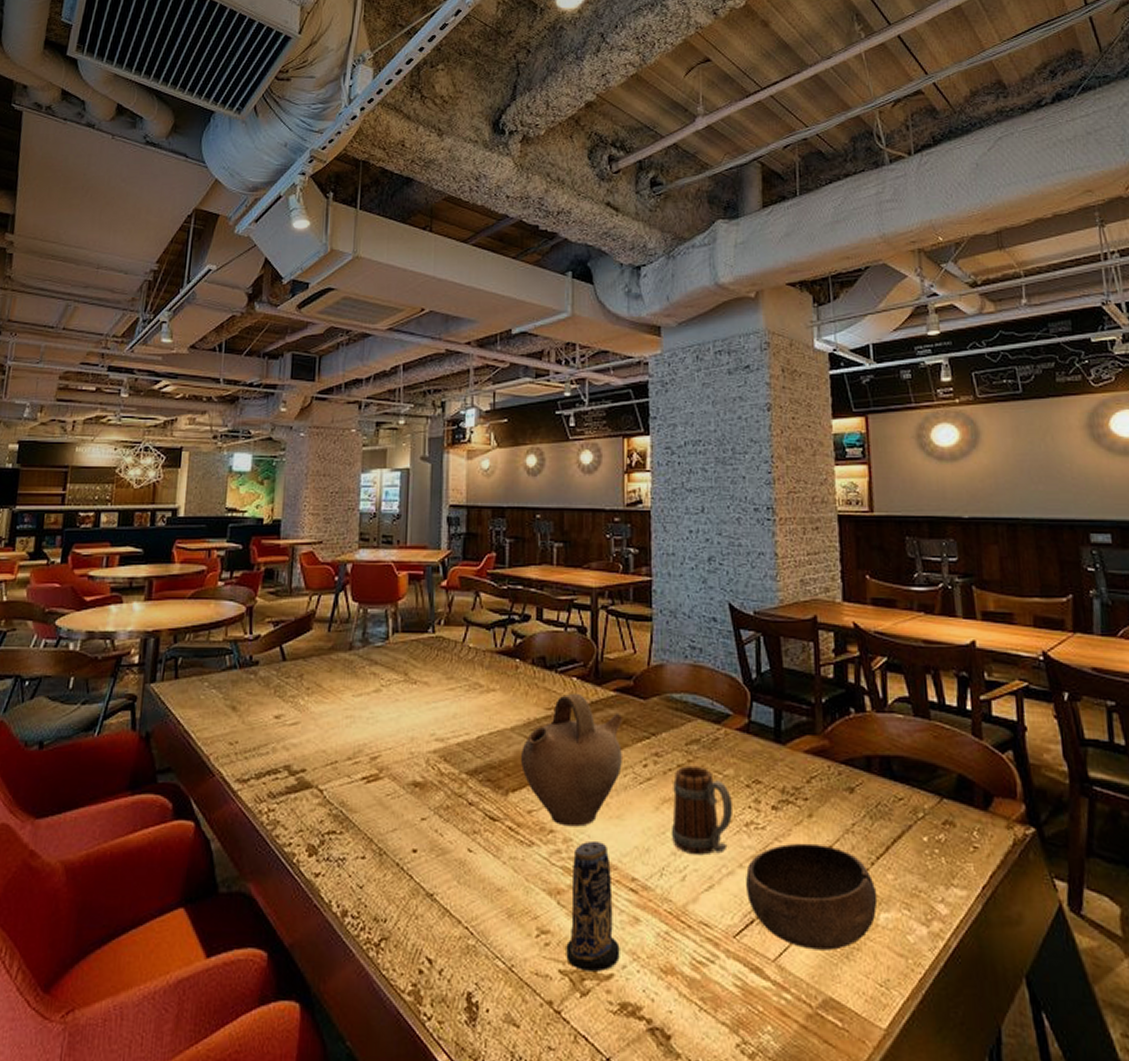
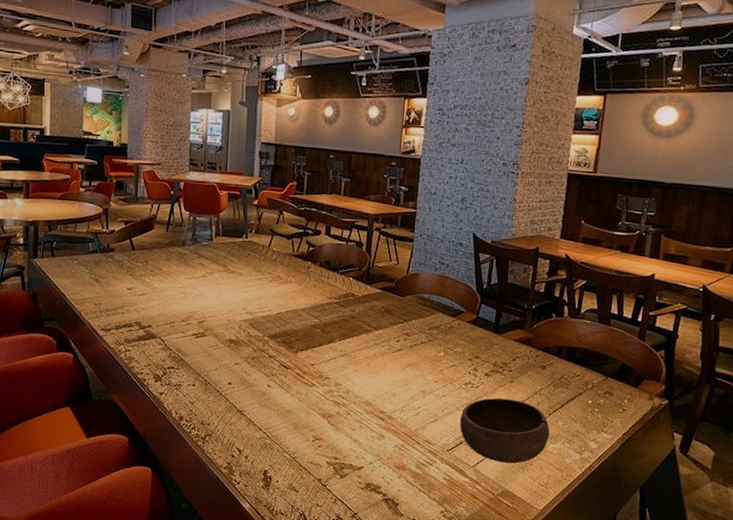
jug: present [521,693,623,827] -> none [308,288,385,377]
candle: present [566,840,620,973] -> none [332,386,369,465]
beer mug: present [671,765,732,856] -> none [411,343,458,401]

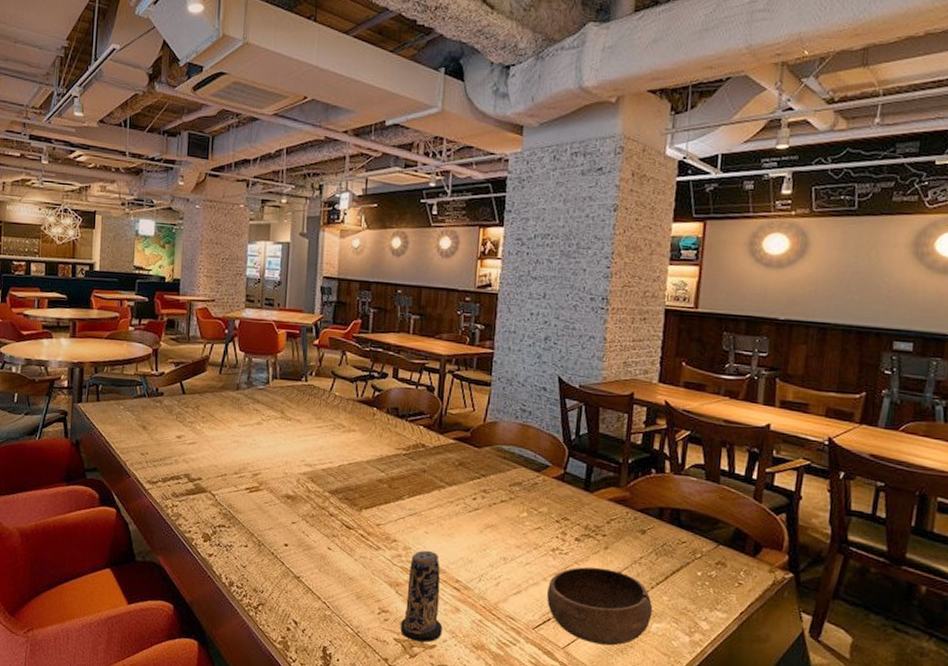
candle: none [332,386,369,465] -> present [400,550,443,643]

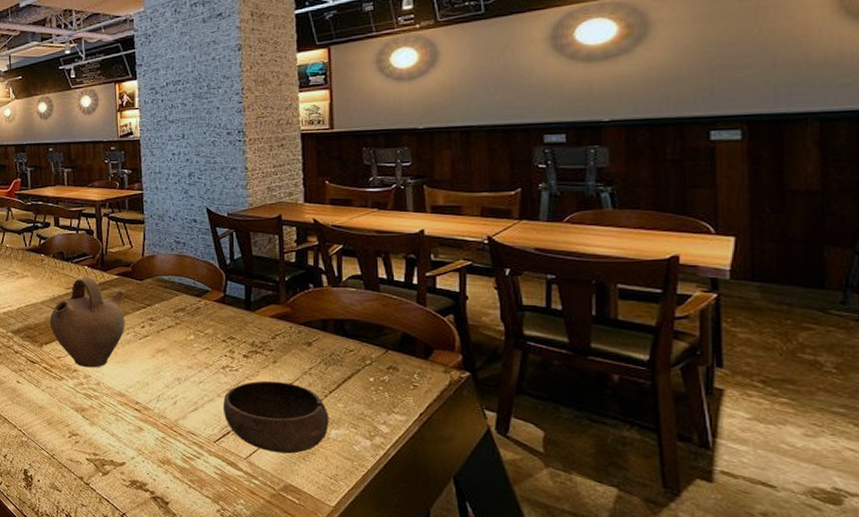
jug: none [373,438,460,540] -> present [50,277,125,368]
candle: present [400,550,443,643] -> none [90,377,130,461]

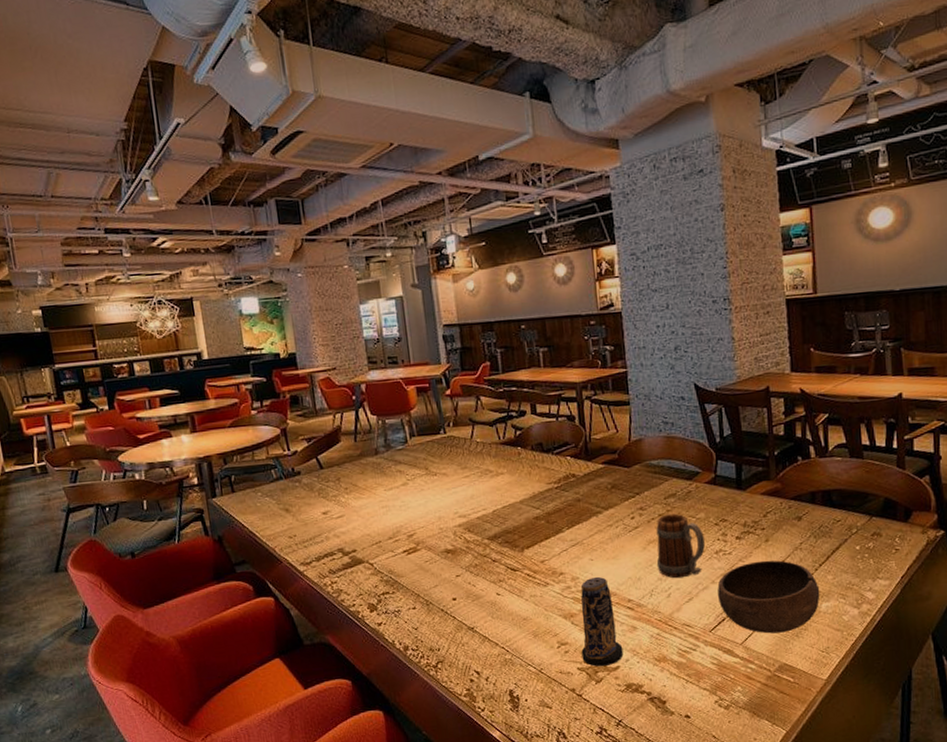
jug: present [50,277,125,368] -> none [531,468,614,569]
candle: none [90,377,130,461] -> present [581,576,624,667]
beer mug: none [164,327,212,388] -> present [656,513,705,579]

